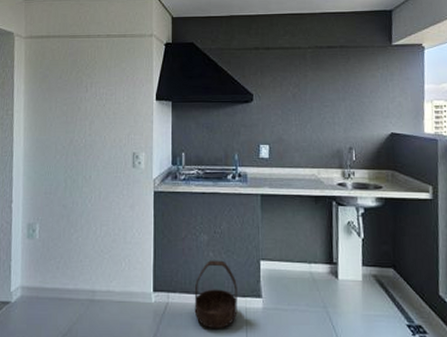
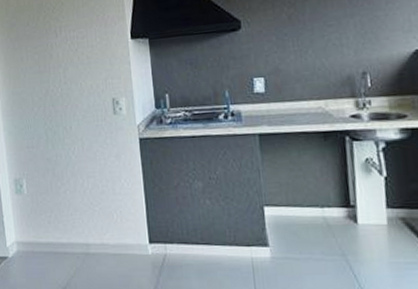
basket: present [194,260,238,329] -> none [192,208,243,281]

